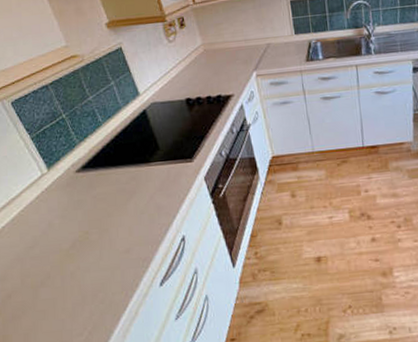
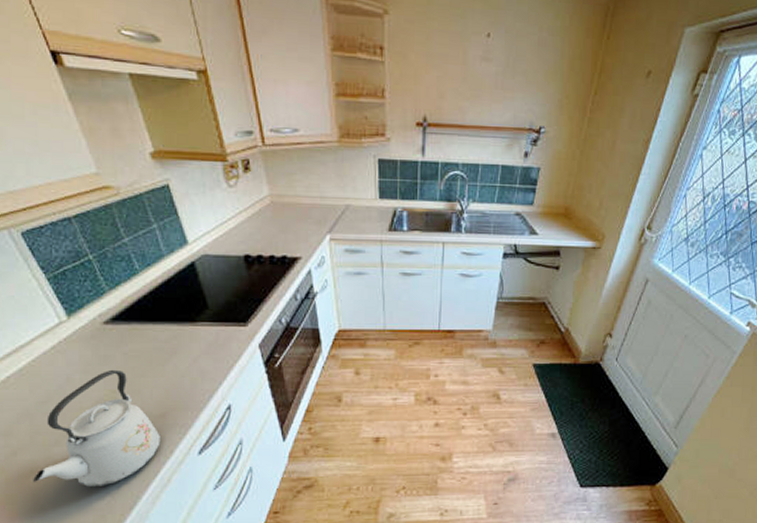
kettle: none [24,212,127,325] -> present [33,369,160,488]

